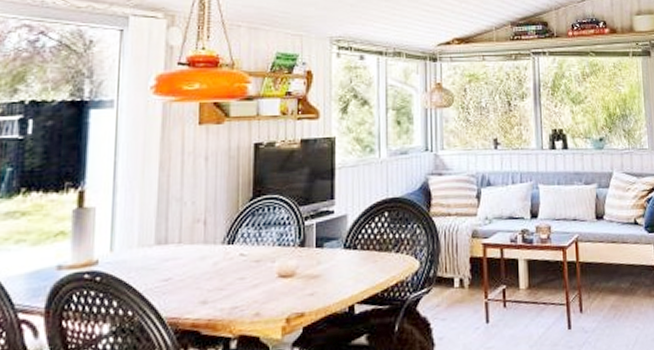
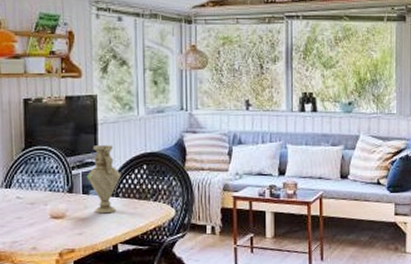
vase: none [322,191,360,270] -> present [87,145,121,214]

